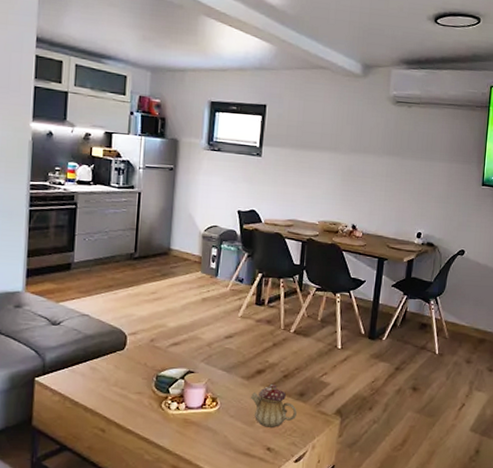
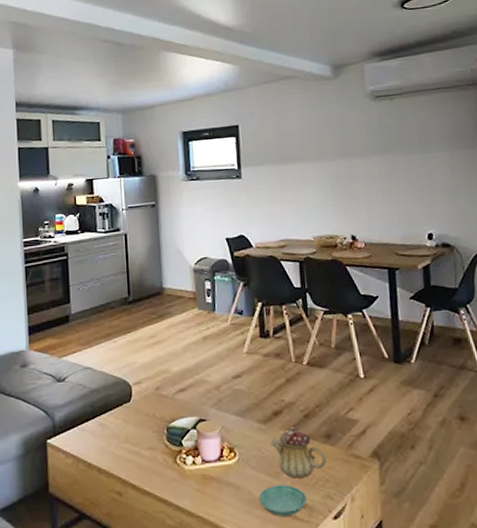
saucer: none [233,432,275,459] -> present [259,484,307,517]

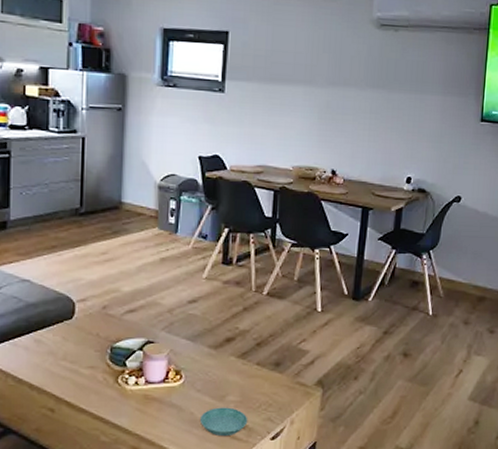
teapot: present [270,426,327,478] -> none [218,353,272,402]

